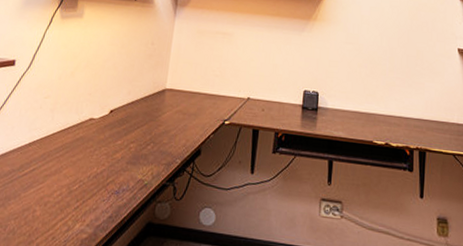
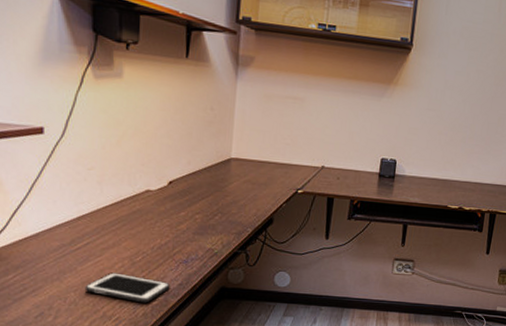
cell phone: none [24,200,101,236] -> present [84,272,170,303]

